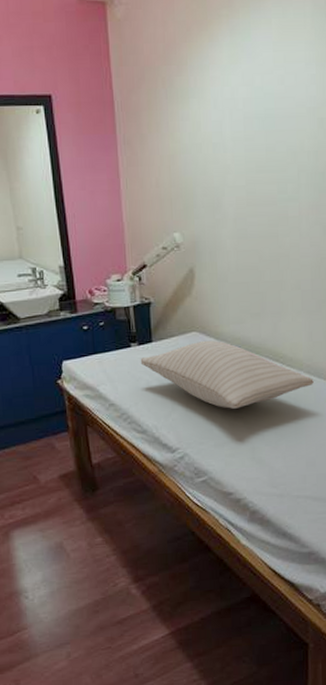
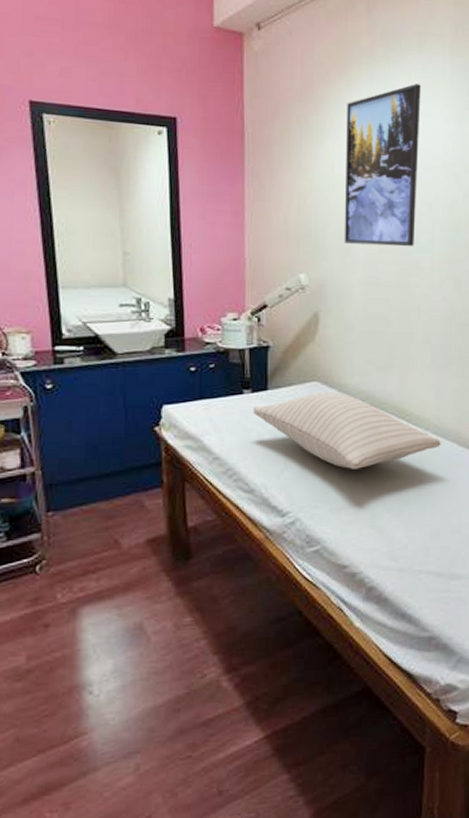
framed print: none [209,30,282,200] -> present [344,83,421,247]

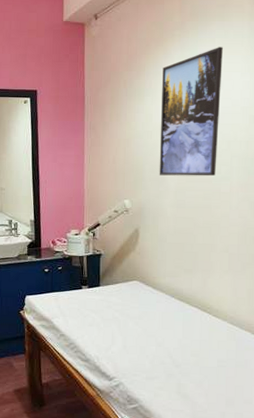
pillow: present [253,391,442,469] -> none [89,288,237,348]

